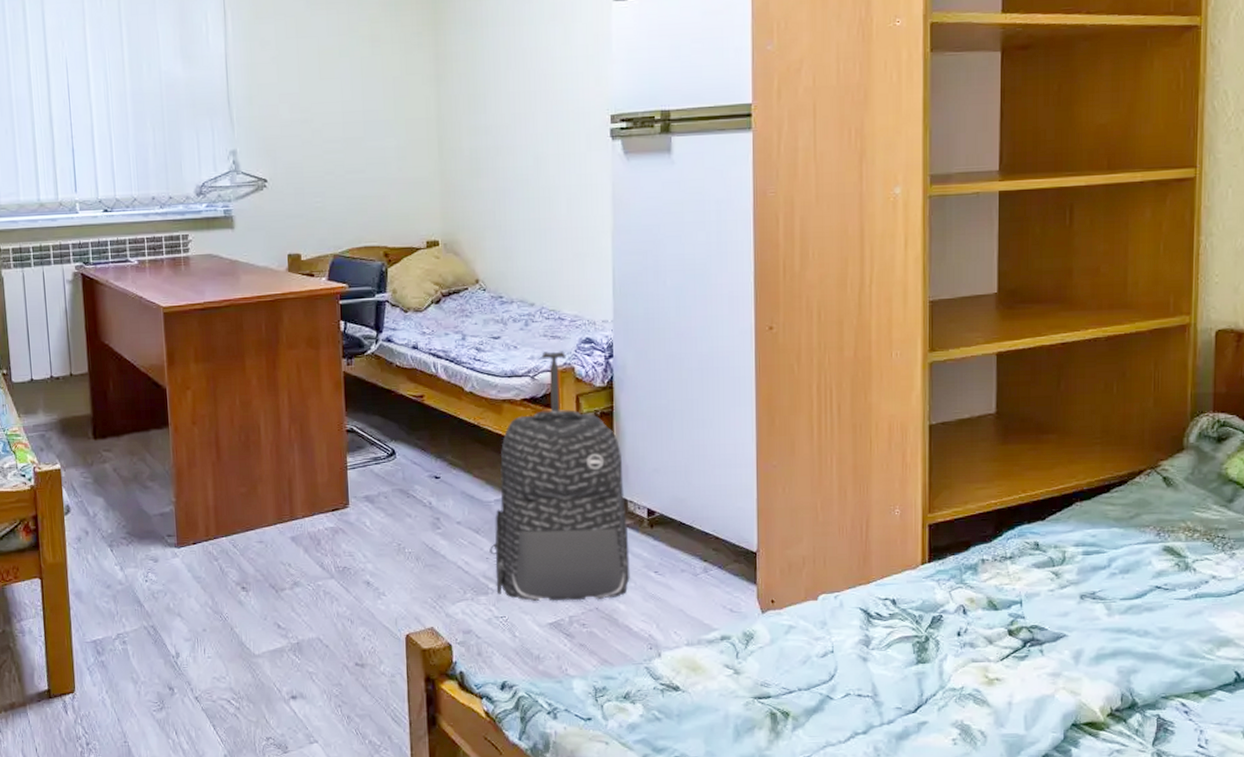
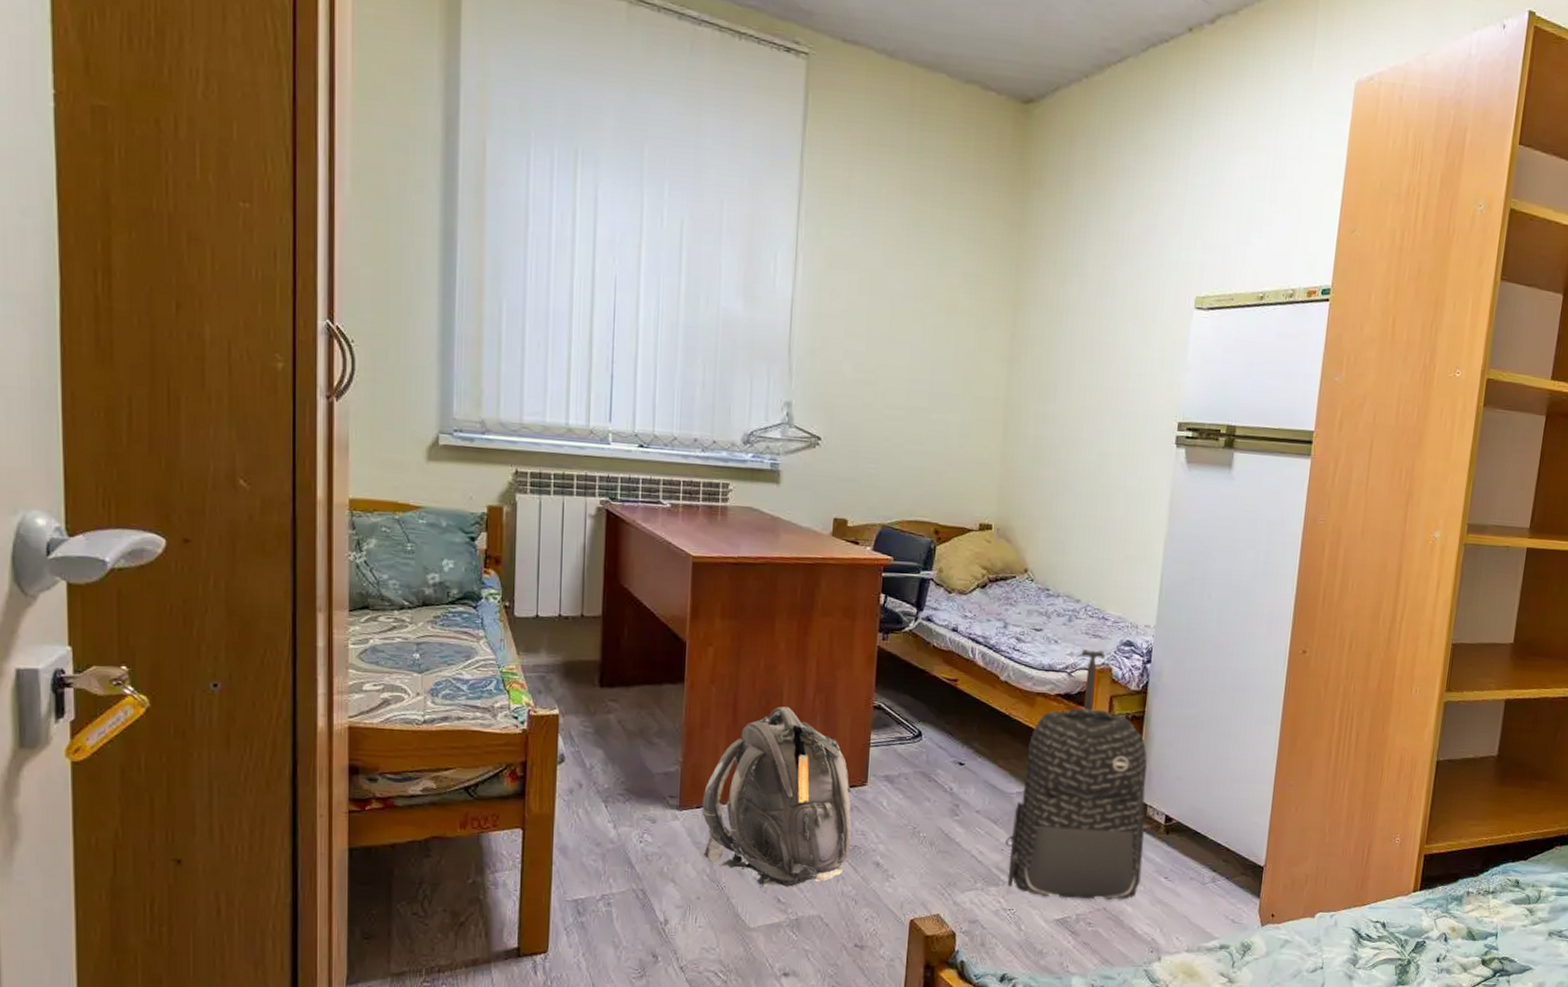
backpack: none [197,439,344,616] -> present [702,706,854,888]

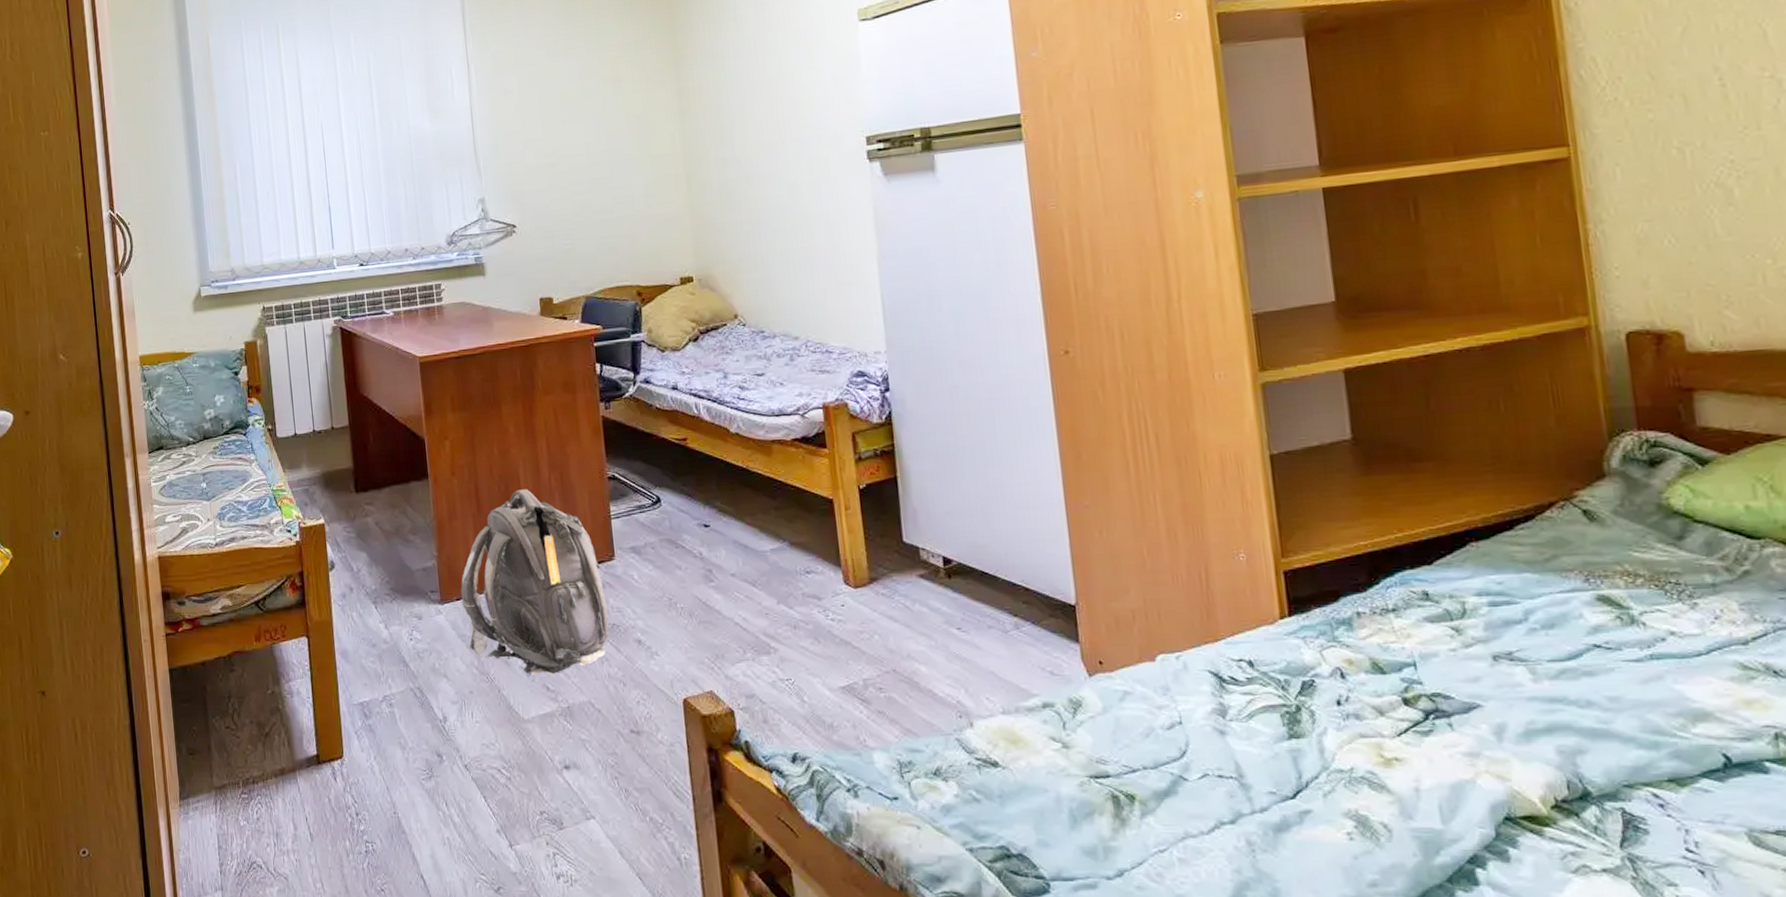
suitcase: present [1005,649,1148,901] -> none [768,386,930,662]

